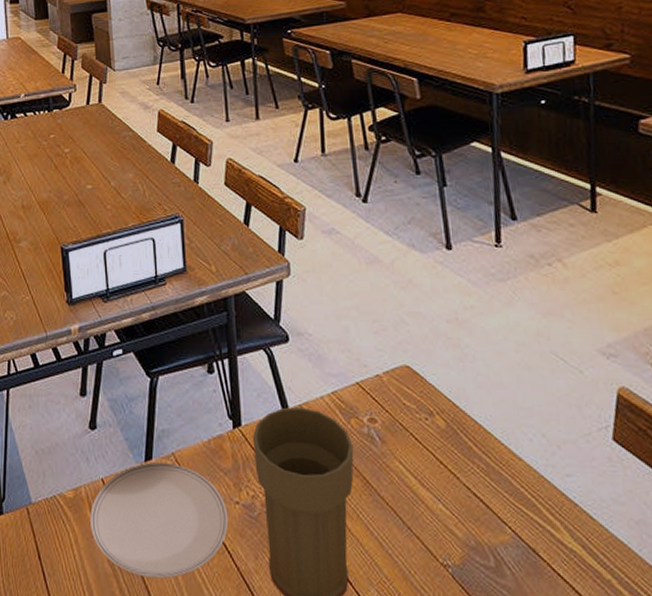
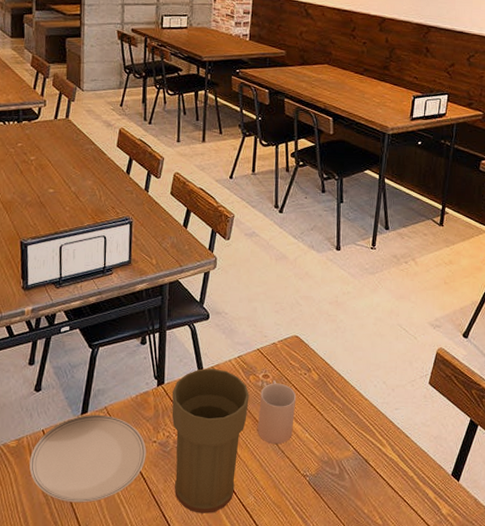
cup: none [368,426,420,517] -> present [258,380,297,444]

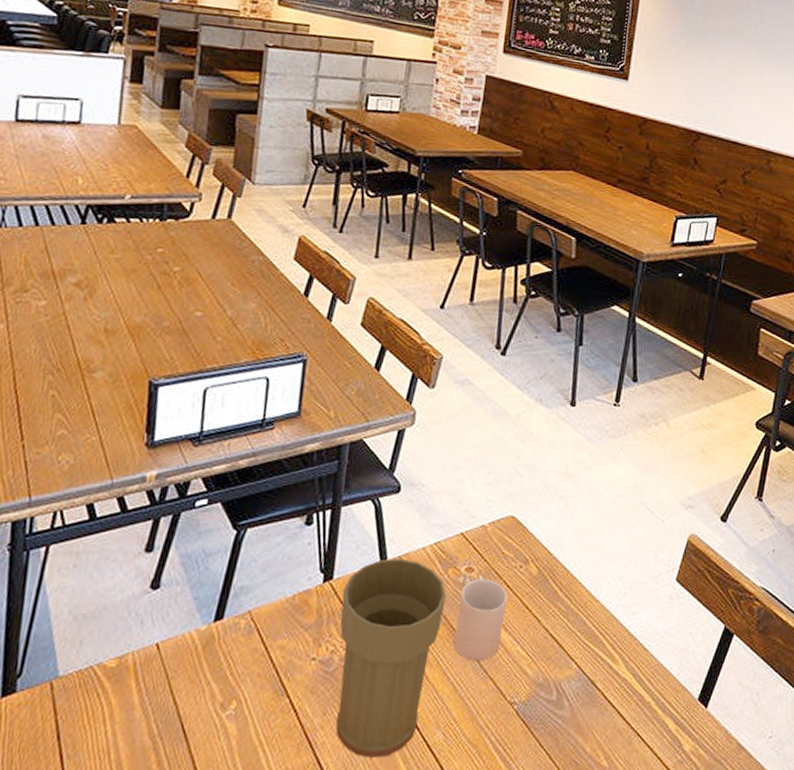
plate: present [29,415,147,503] -> none [132,622,302,746]

